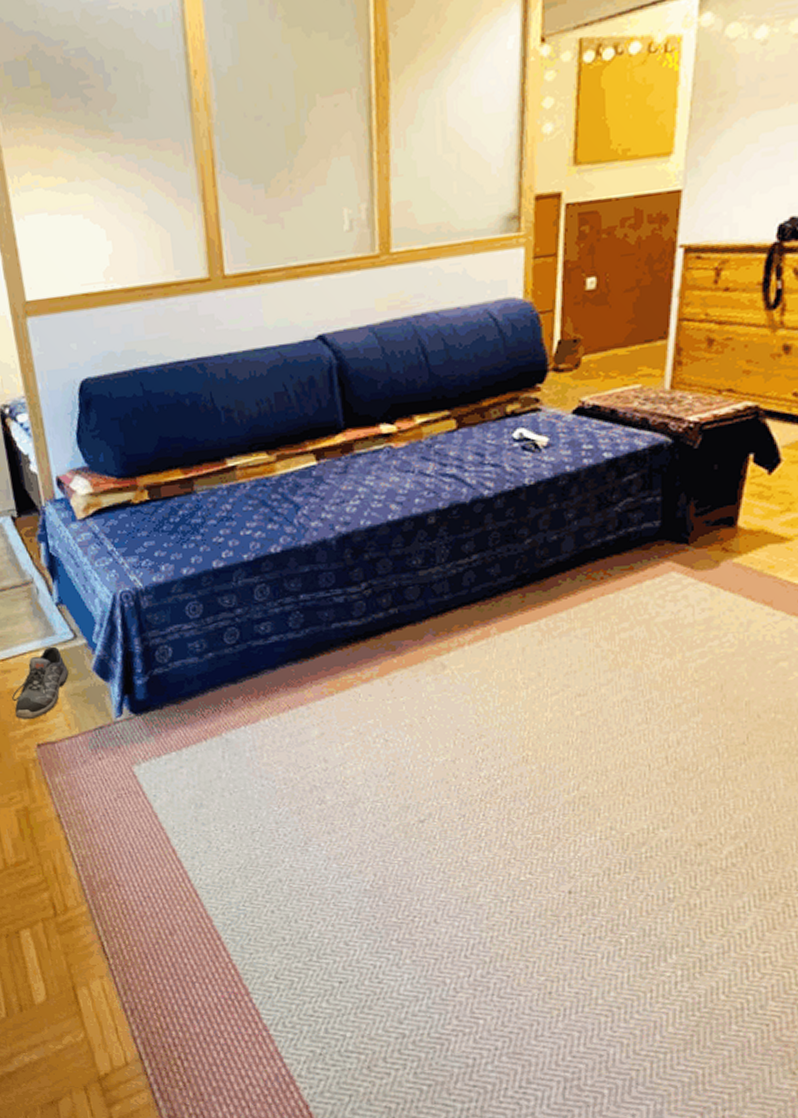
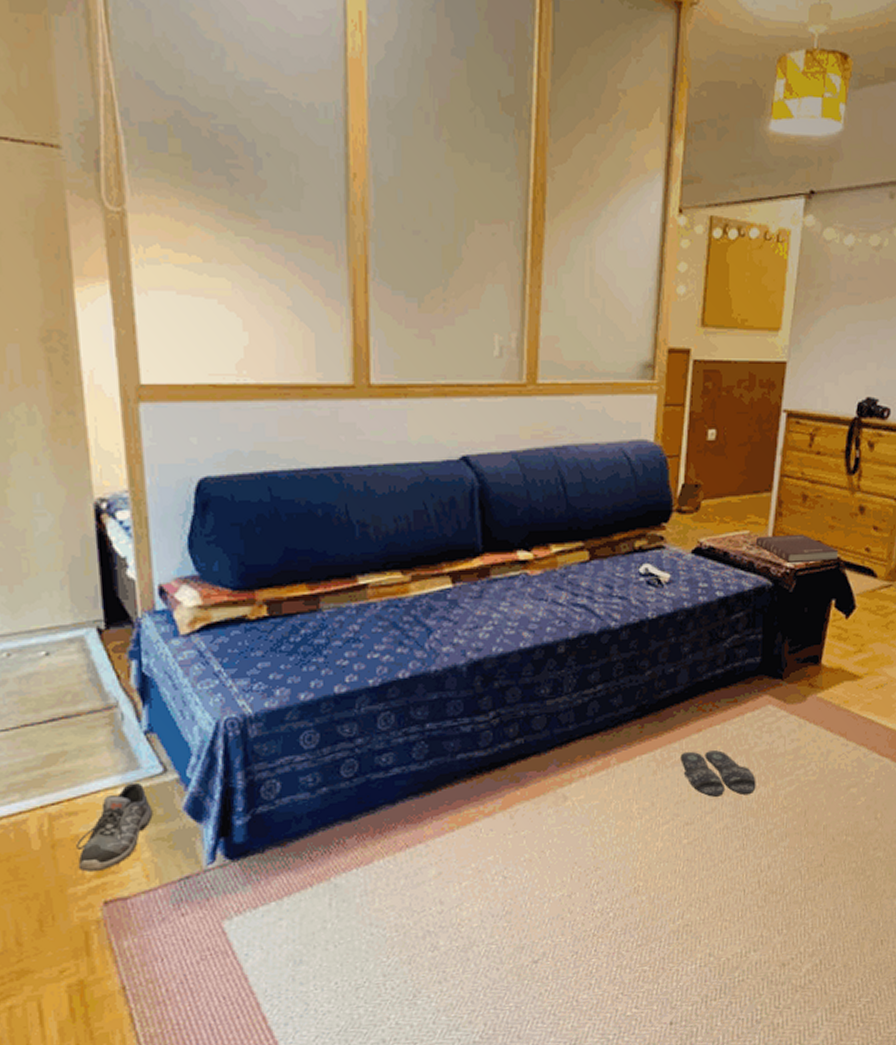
slippers: none [568,620,660,668] -> present [680,750,756,797]
book: none [649,382,757,416] -> present [755,534,839,562]

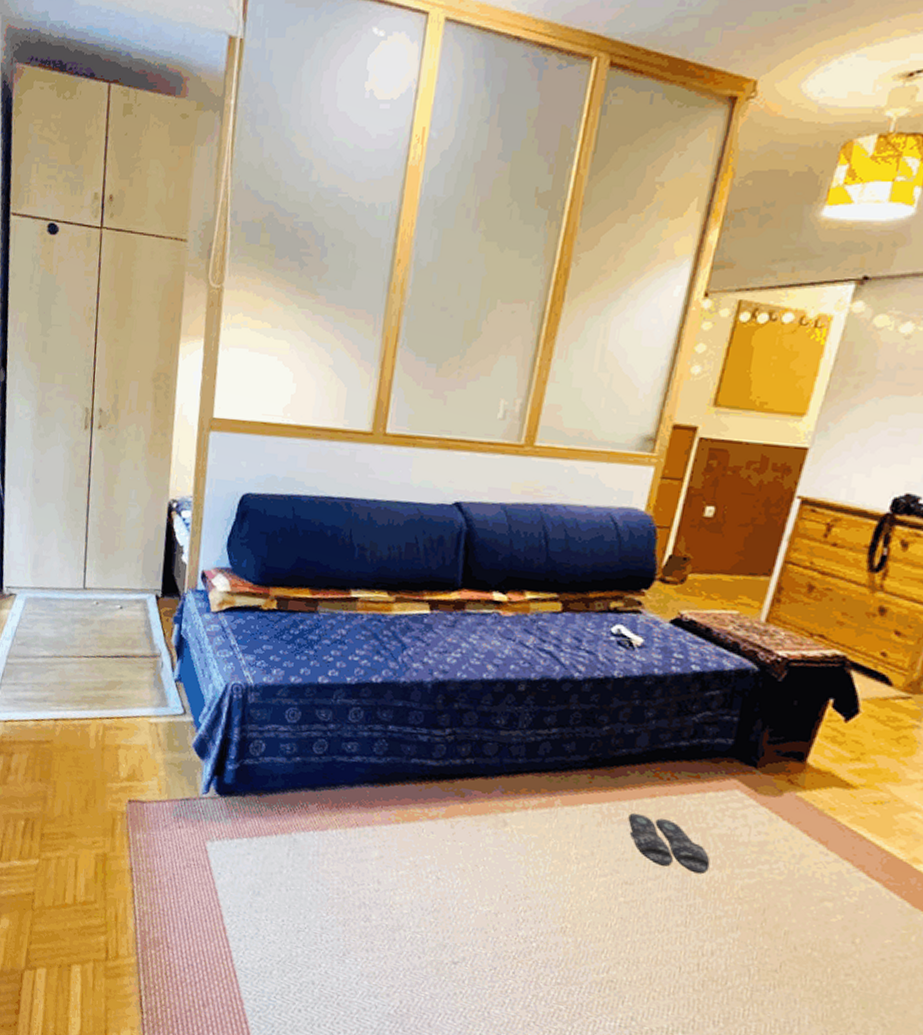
athletic shoe: present [76,782,153,873] -> none [116,716,172,777]
book: present [755,534,839,562] -> none [744,619,846,659]

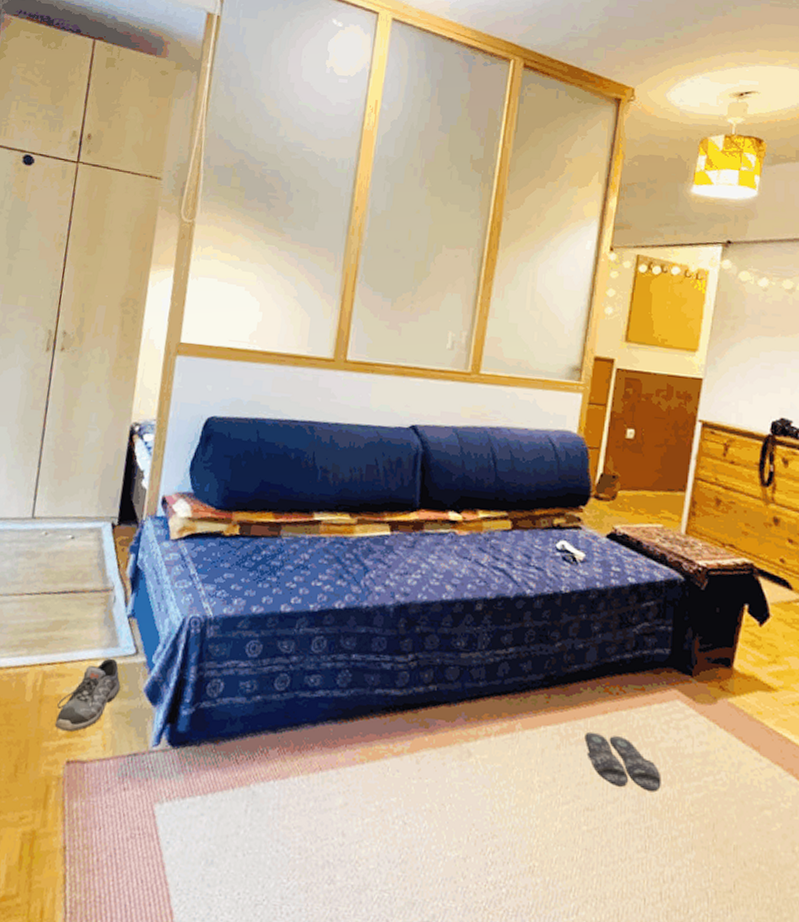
athletic shoe: none [116,716,172,777] -> present [54,658,121,732]

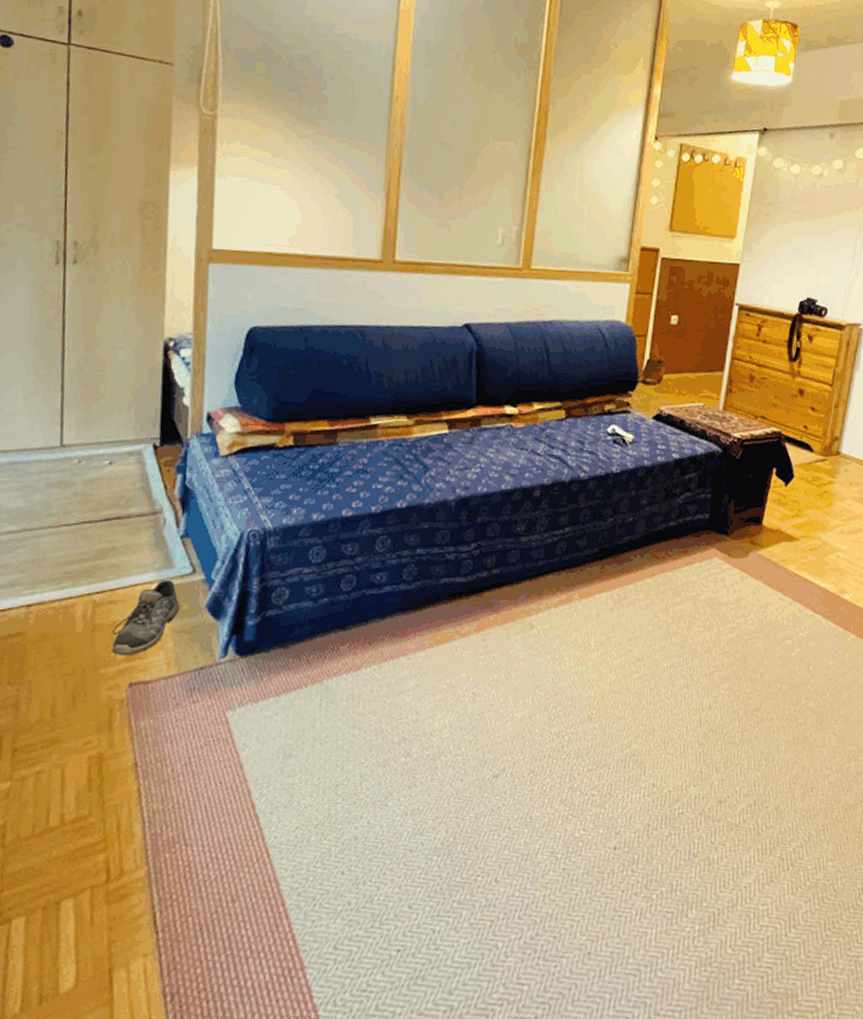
slippers: present [584,731,662,792] -> none [635,593,701,638]

